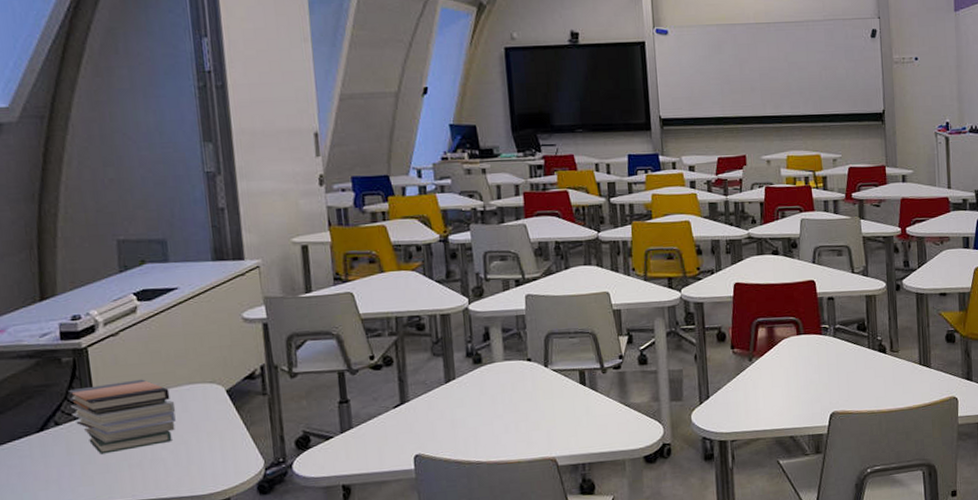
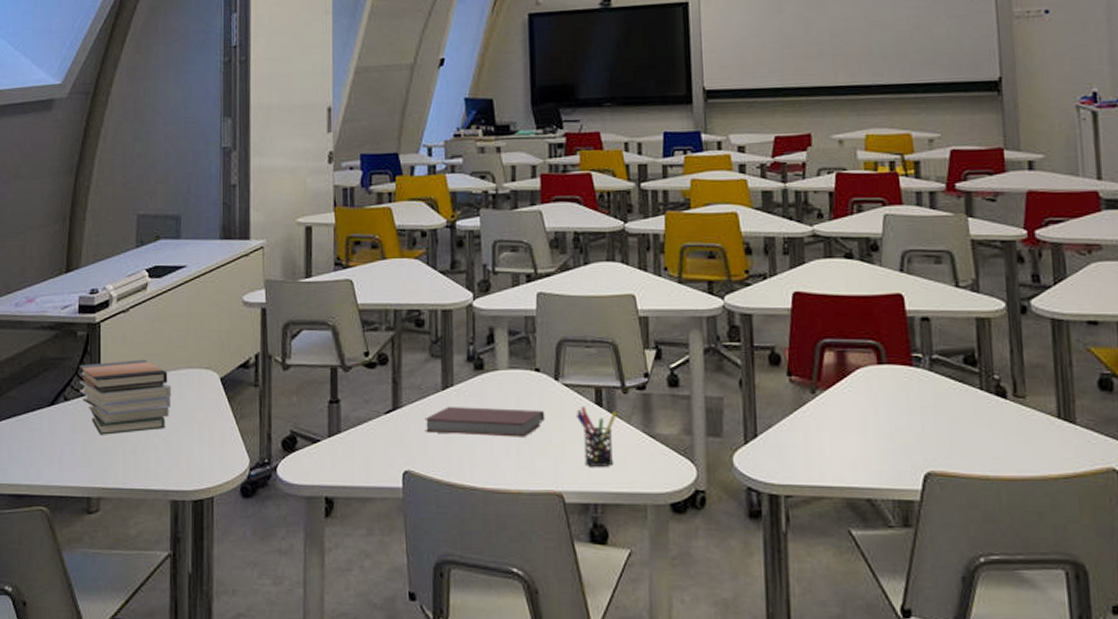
book: none [430,392,538,421] -> present [424,406,545,437]
pen holder: none [564,386,599,434] -> present [576,406,618,466]

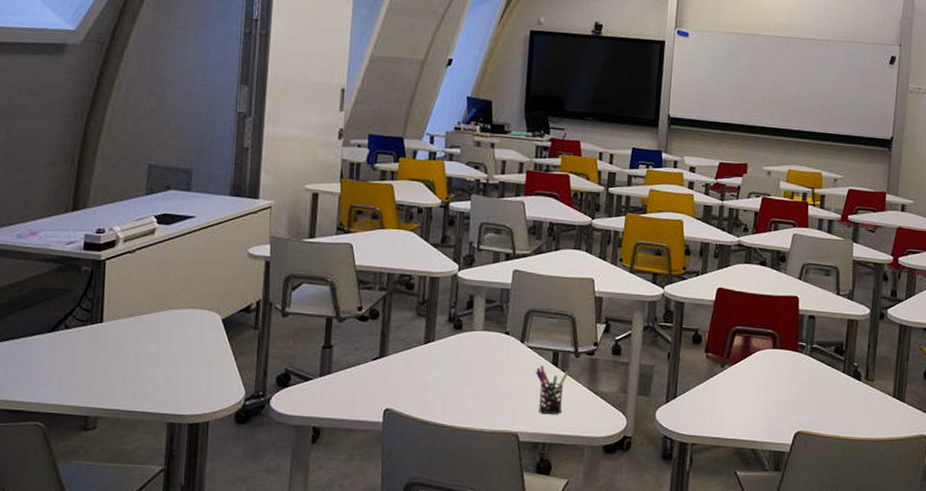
book stack: present [79,359,172,435] -> none [81,296,175,362]
book: present [424,406,545,437] -> none [406,357,510,387]

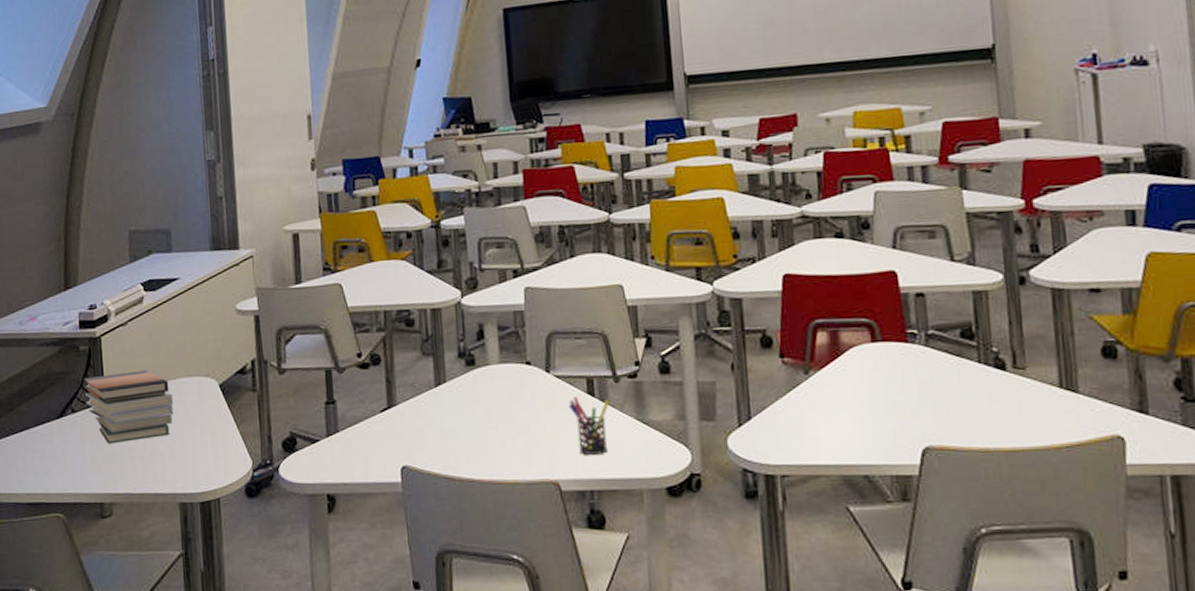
book stack: none [81,296,175,362] -> present [83,370,174,444]

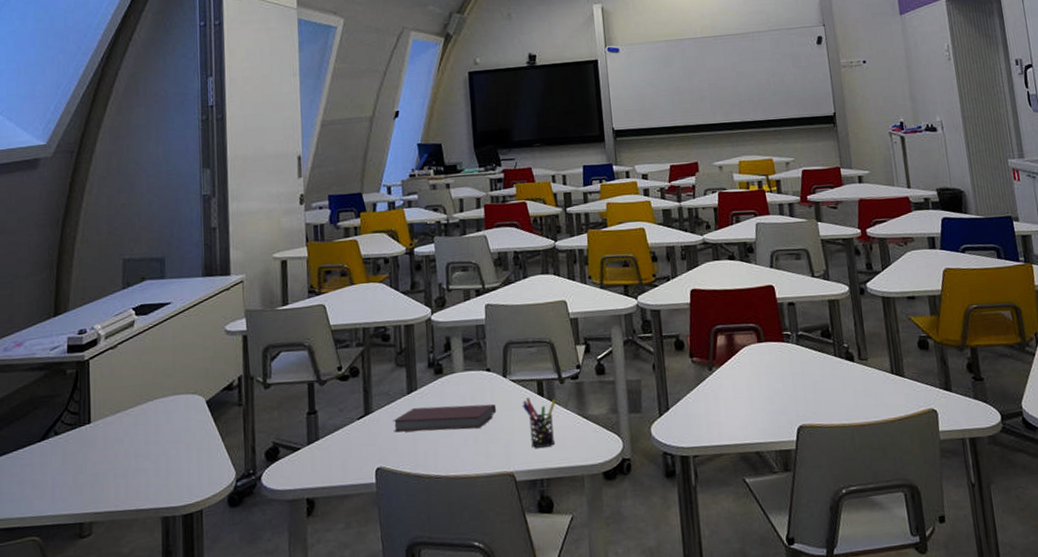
book stack: present [83,370,174,444] -> none [68,390,160,464]
book: none [419,402,539,430] -> present [393,404,497,433]

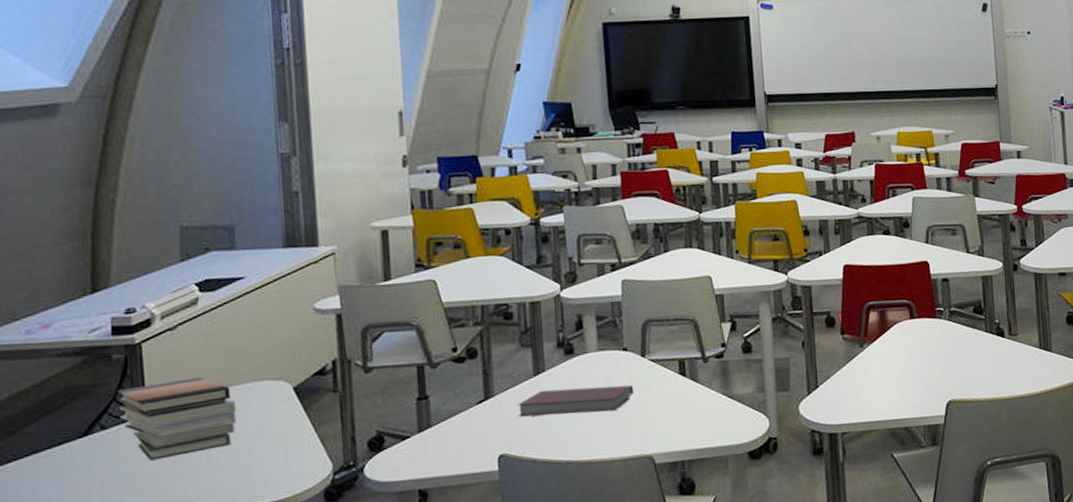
book stack: none [68,390,160,464] -> present [117,377,237,461]
pen holder: present [522,397,557,448] -> none [662,377,700,429]

